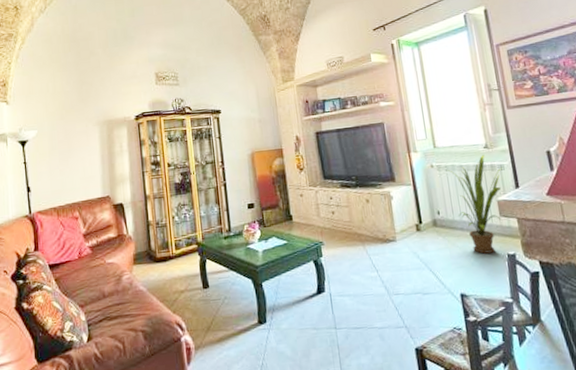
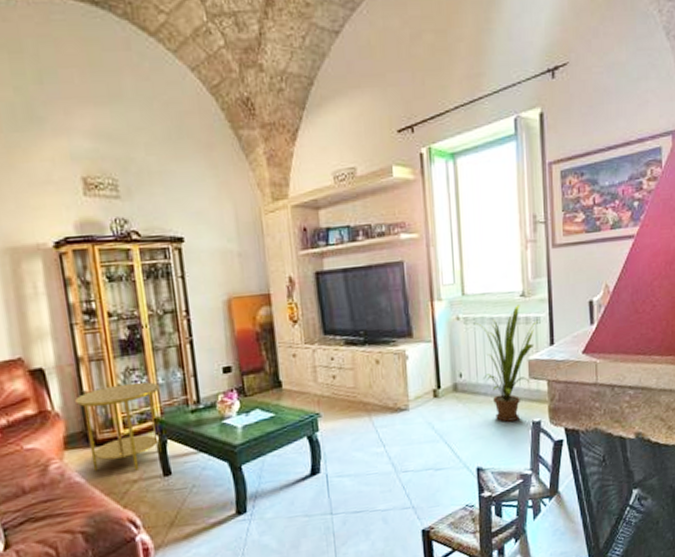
side table: none [143,214,202,283] -> present [75,382,162,472]

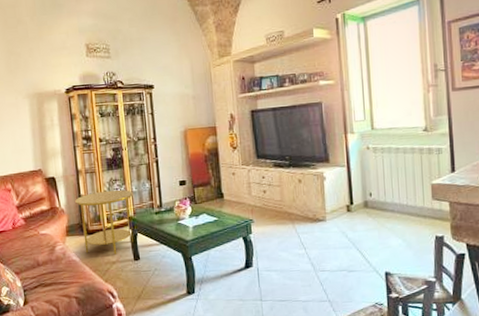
house plant: present [474,305,539,422] -> none [382,138,441,235]

